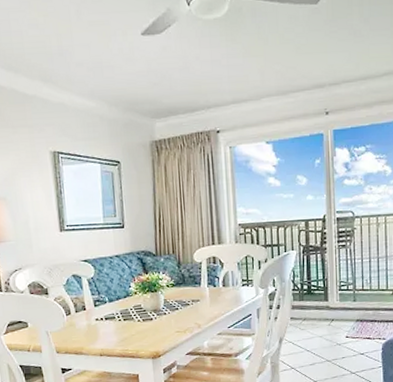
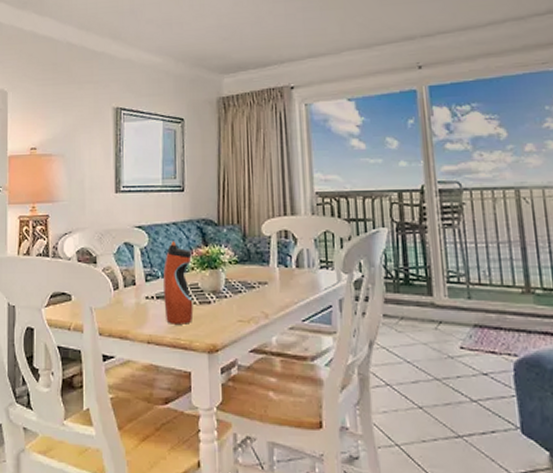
water bottle: none [110,271,139,339] -> present [163,241,194,324]

